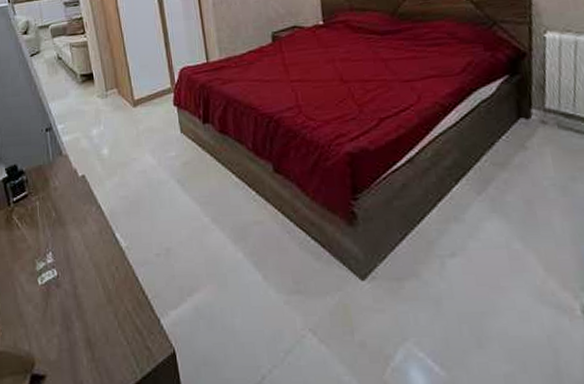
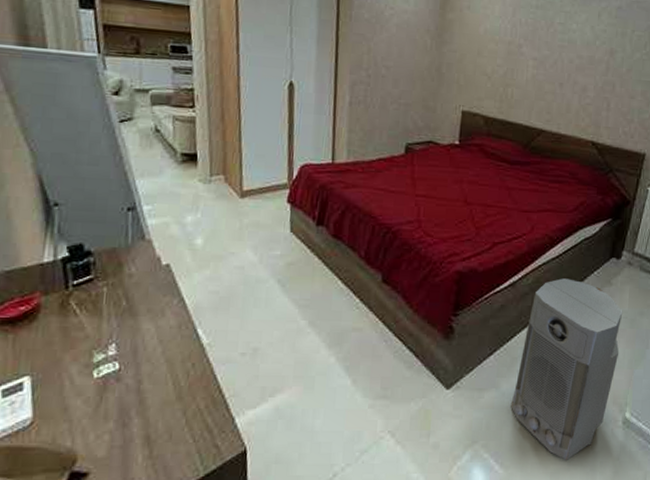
air purifier: none [437,147,557,360] -> present [511,278,623,460]

